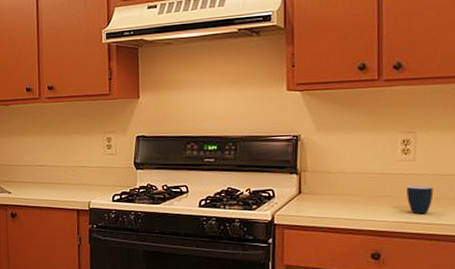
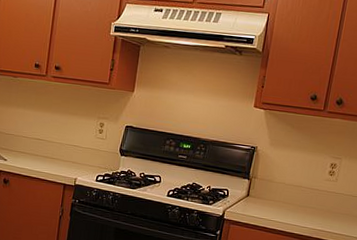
mug: present [406,184,434,214] -> none [324,200,345,226]

